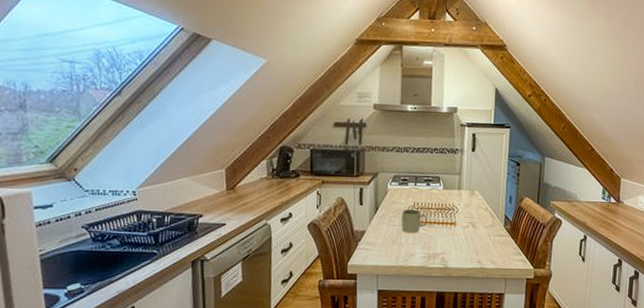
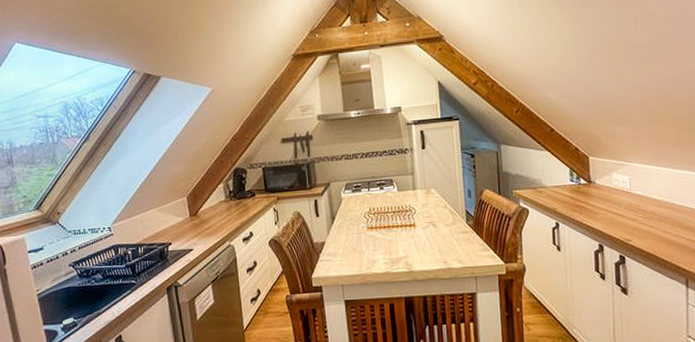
mug: present [401,208,428,234] -> none [358,214,386,240]

